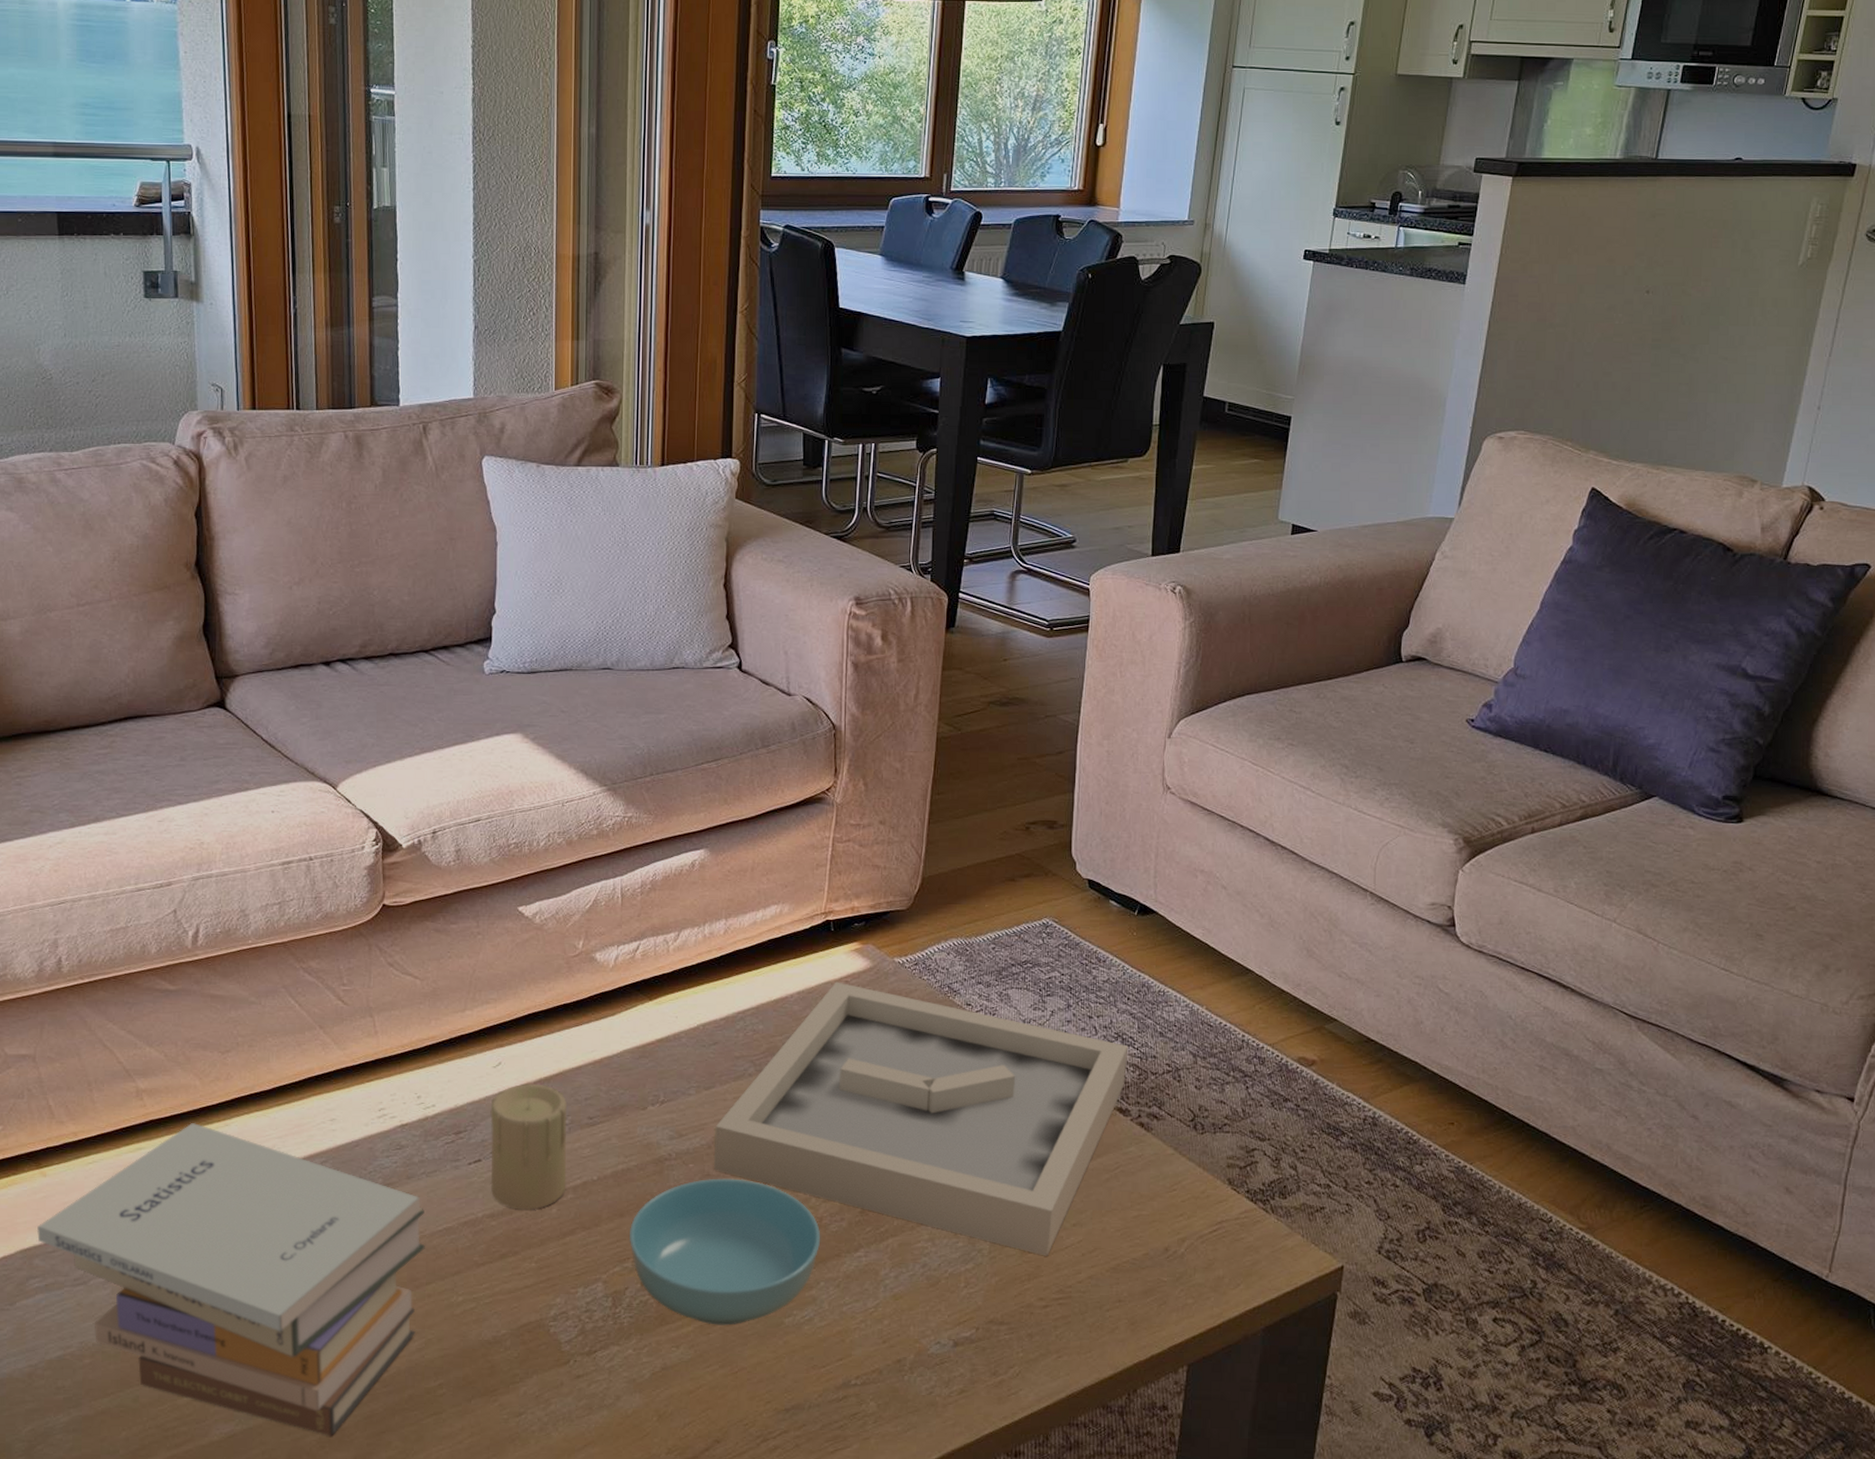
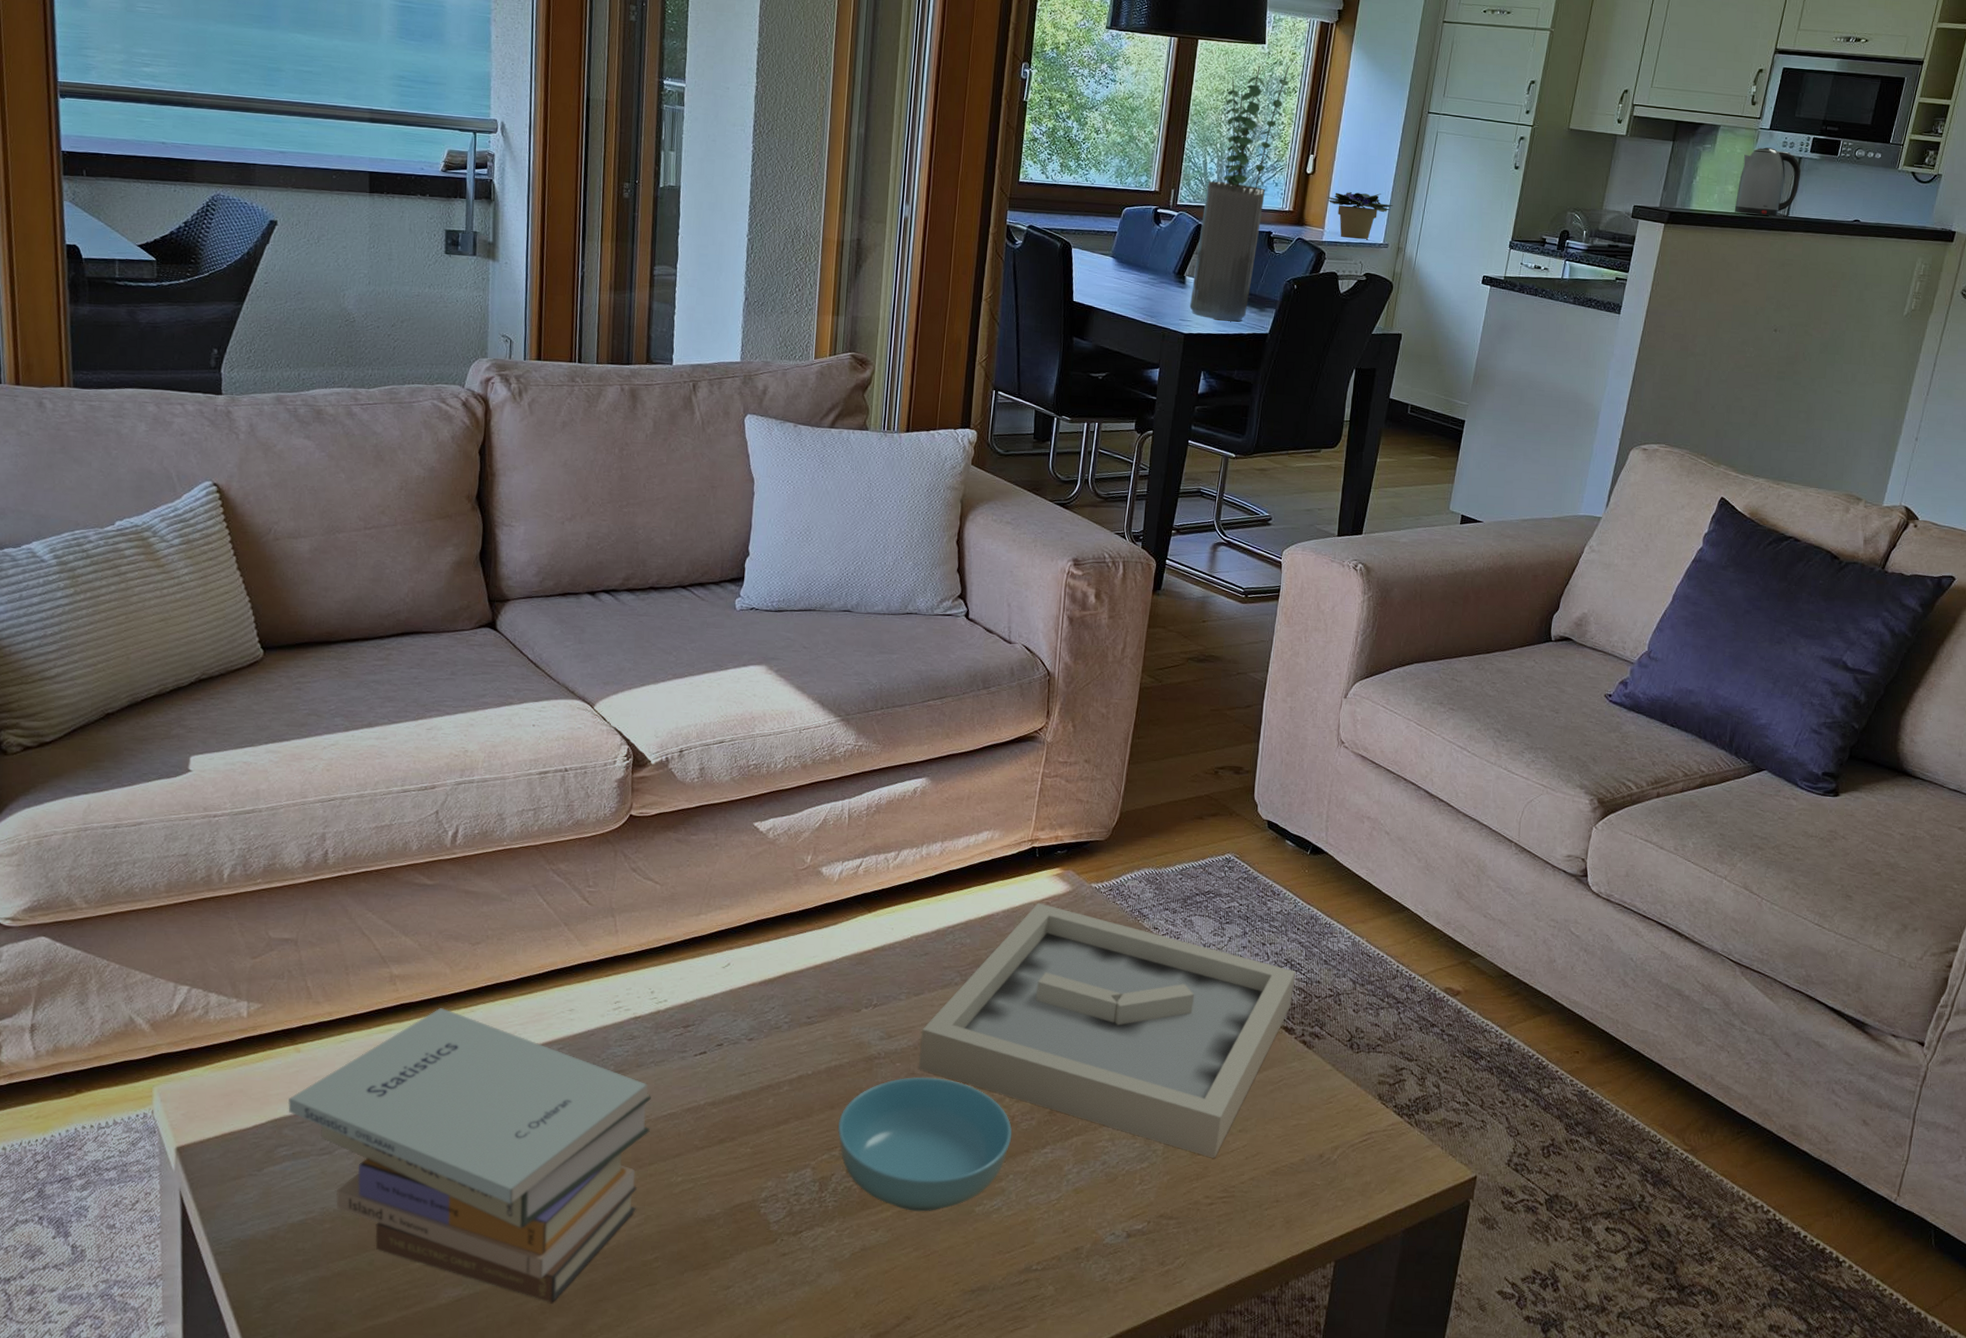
candle: present [490,1083,568,1210] -> none [713,983,789,1100]
vase: none [971,24,1071,320] -> present [1190,65,1290,322]
potted flower: none [1120,163,1198,218] -> present [1326,192,1394,240]
kettle: none [1593,80,1671,160] -> present [1734,147,1802,216]

